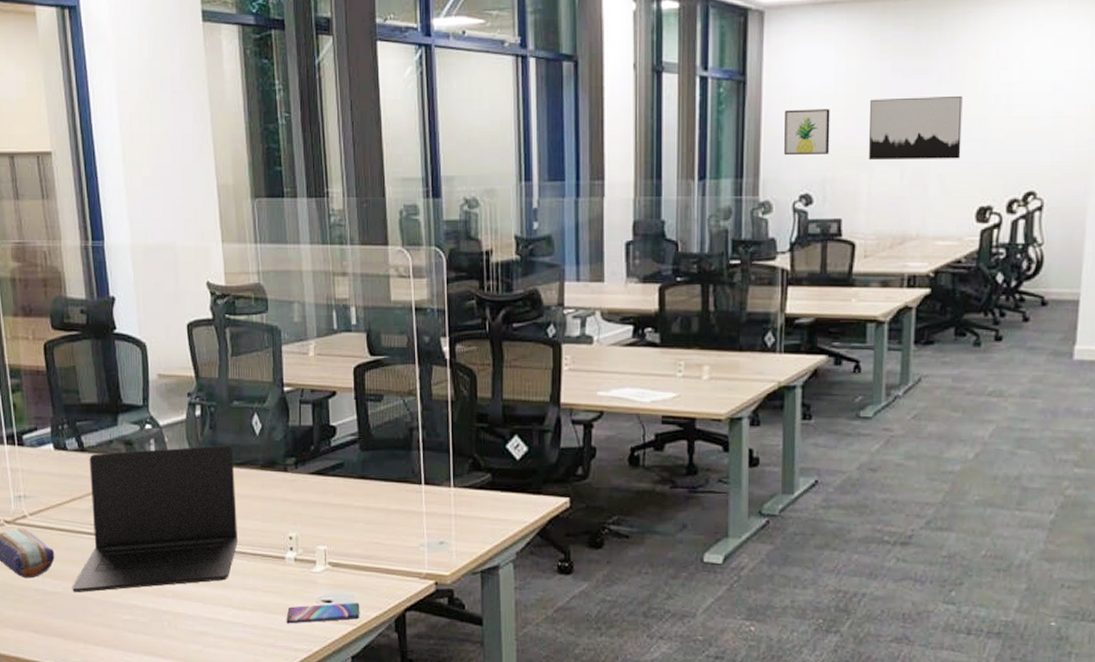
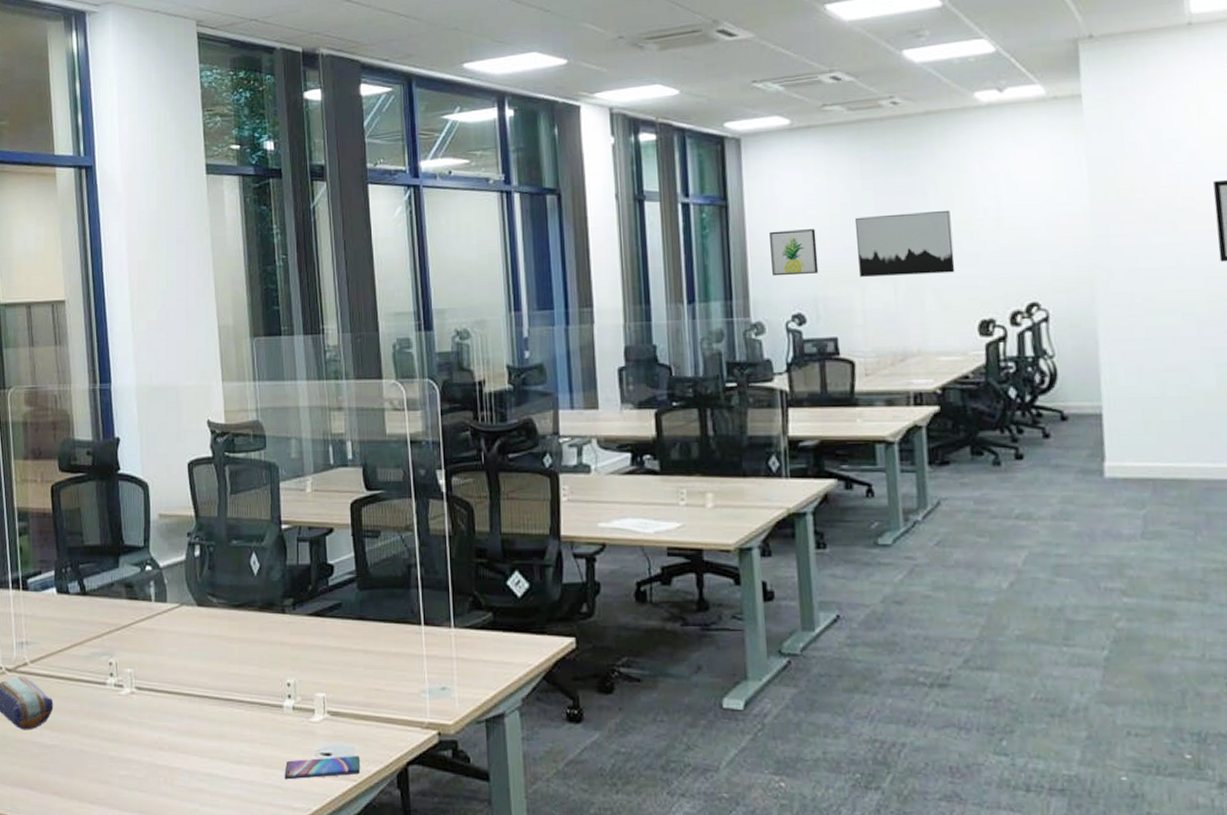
laptop: present [72,445,238,592] -> none [69,586,235,745]

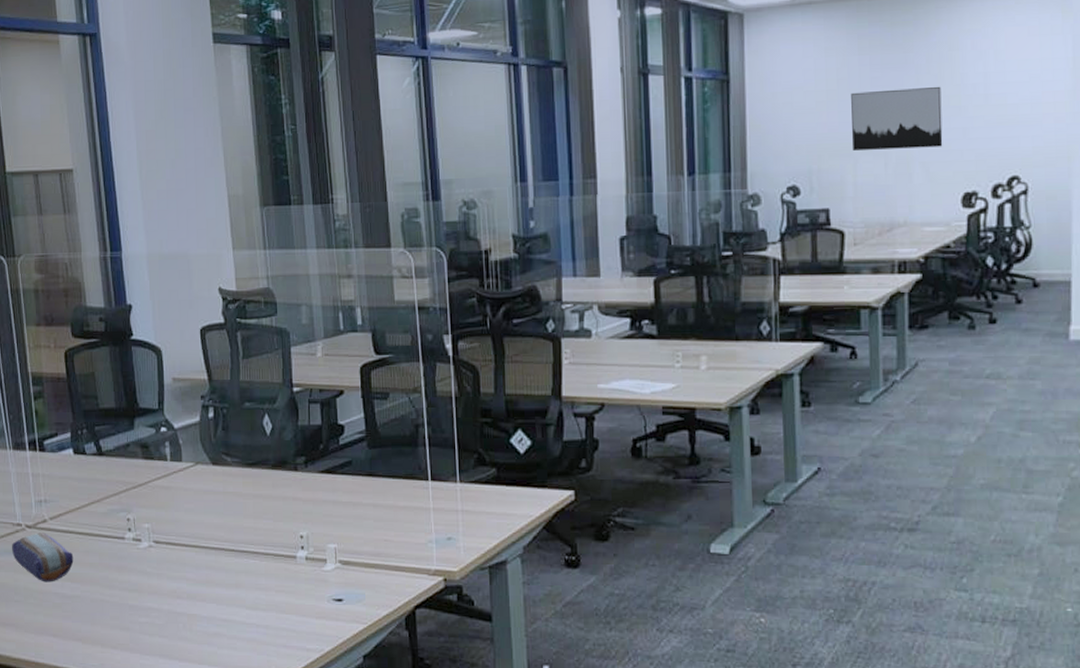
smartphone: present [284,755,361,780] -> none [298,600,371,624]
wall art: present [769,229,819,276] -> none [768,104,814,150]

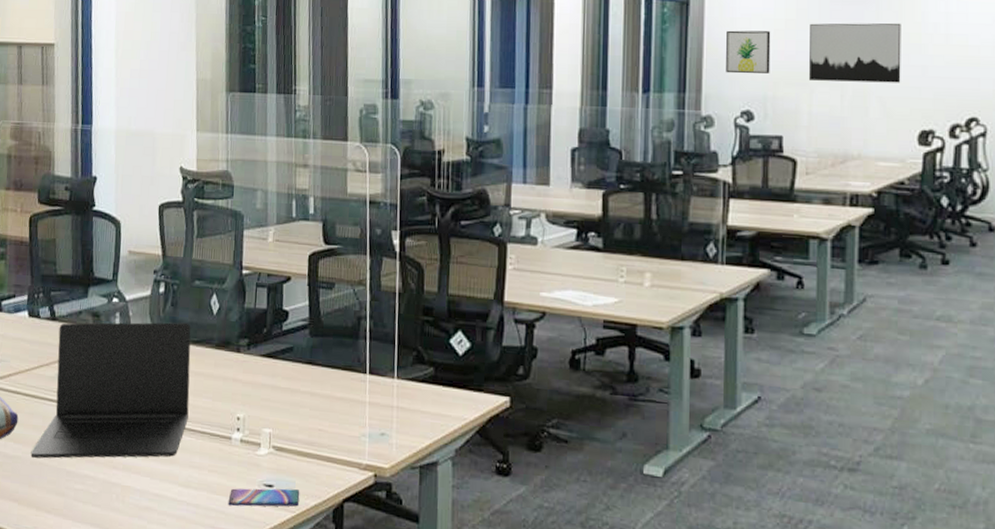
laptop: none [90,446,250,595] -> present [30,322,191,459]
smartphone: none [298,600,371,624] -> present [228,488,300,507]
wall art: none [768,104,814,150] -> present [726,30,771,74]

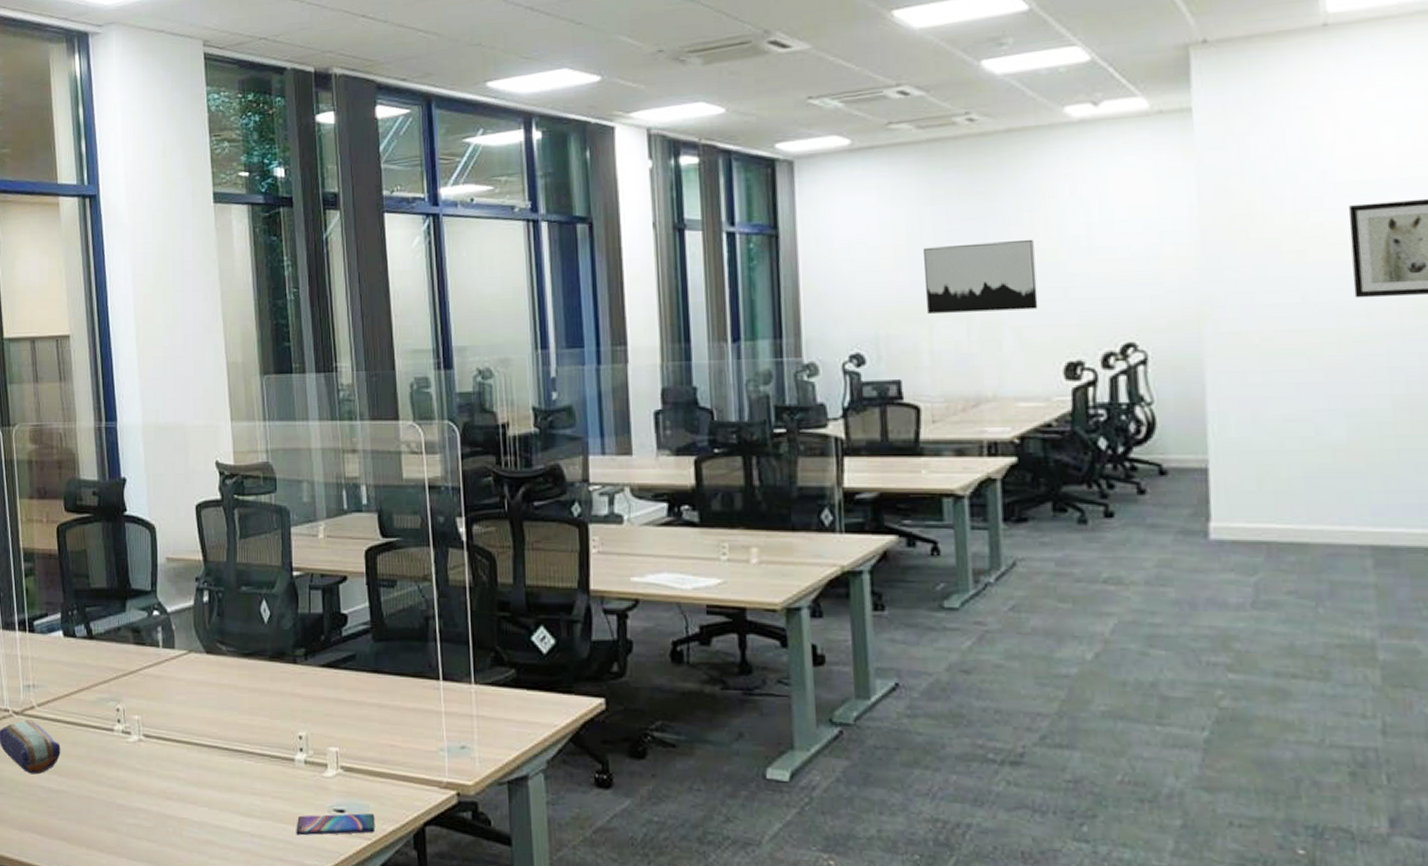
laptop: present [30,322,191,459] -> none [77,633,245,792]
wall art: present [726,30,771,74] -> none [825,260,881,313]

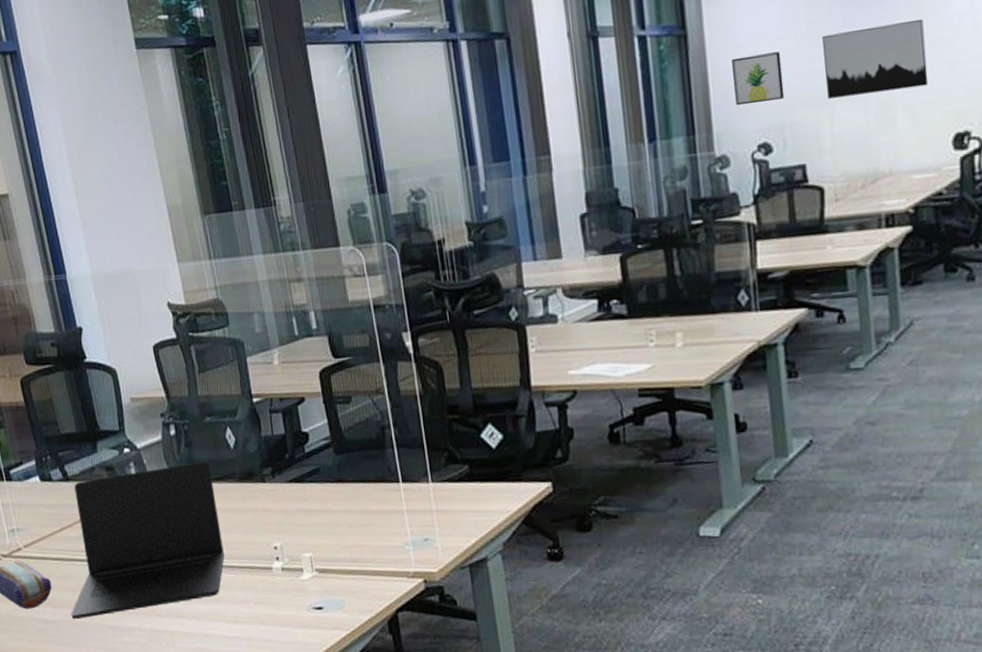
laptop: none [77,633,245,792] -> present [71,461,225,619]
smartphone: present [296,812,375,836] -> none [279,606,352,634]
wall art: none [825,260,881,313] -> present [732,52,785,106]

